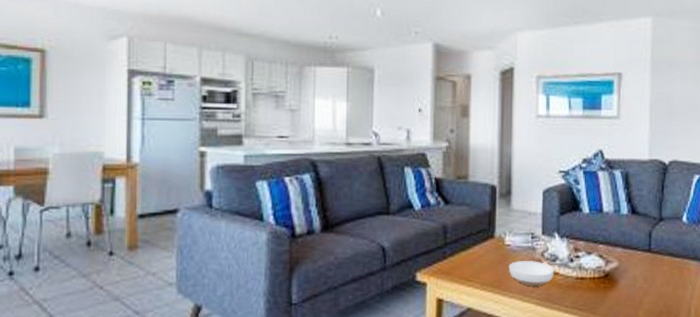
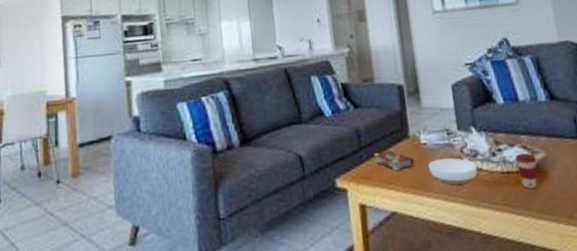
book: none [457,249,495,269] -> present [374,151,414,171]
coffee cup: none [590,262,610,294] -> present [514,153,538,189]

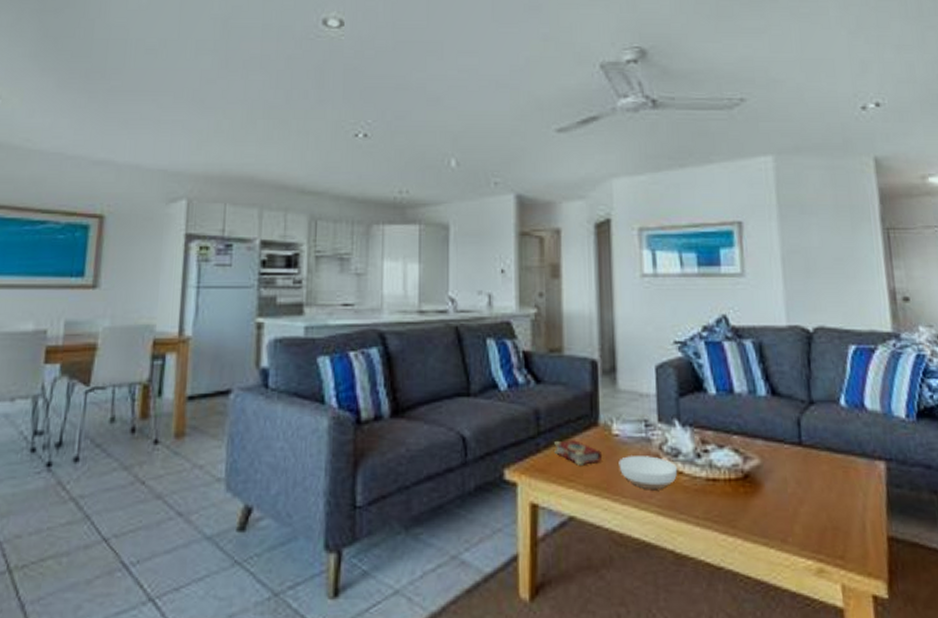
coffee cup: present [514,153,538,189] -> none [723,458,750,502]

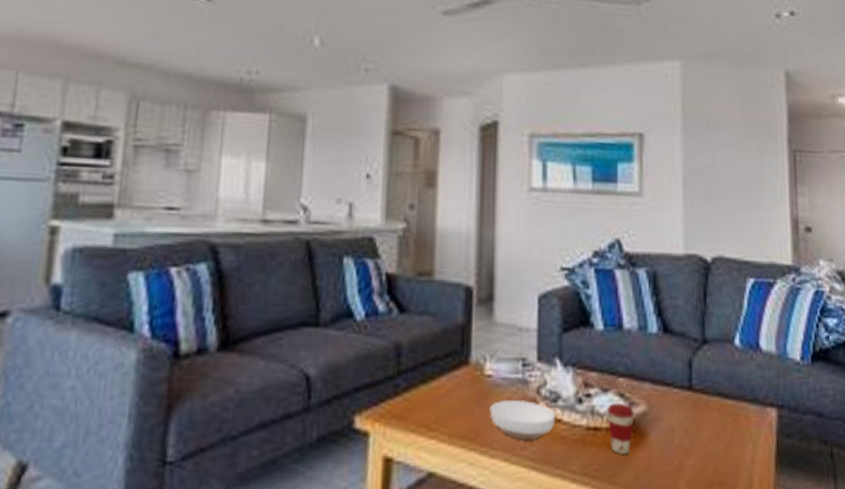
book: present [553,440,601,465] -> none [414,381,470,411]
coffee cup: none [723,458,750,502] -> present [606,404,635,454]

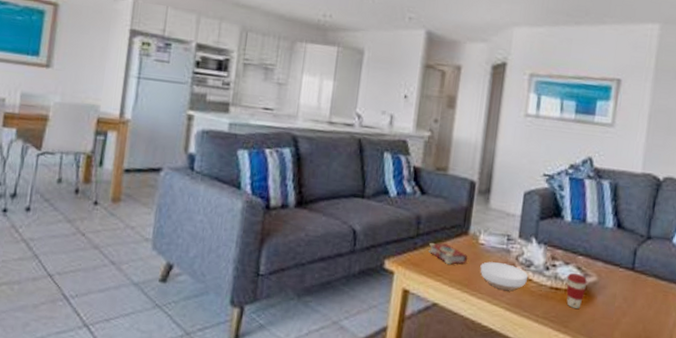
book: none [414,381,470,411] -> present [427,243,467,265]

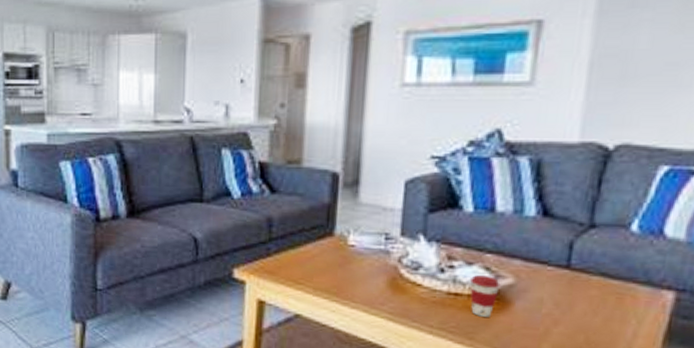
book: present [427,243,467,265] -> none [284,247,334,271]
bowl: present [480,261,529,291] -> none [351,265,417,298]

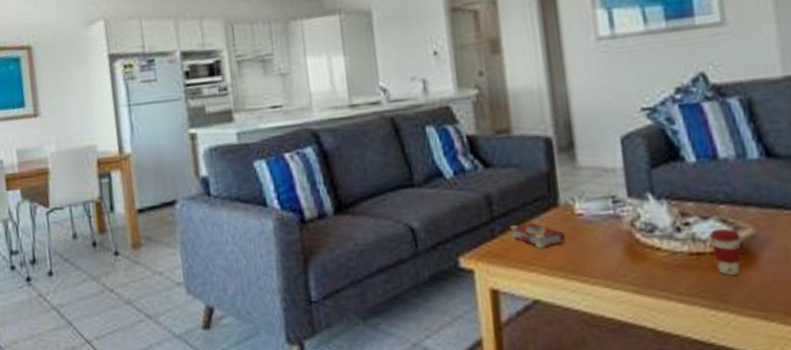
book: none [284,247,334,271] -> present [510,223,565,248]

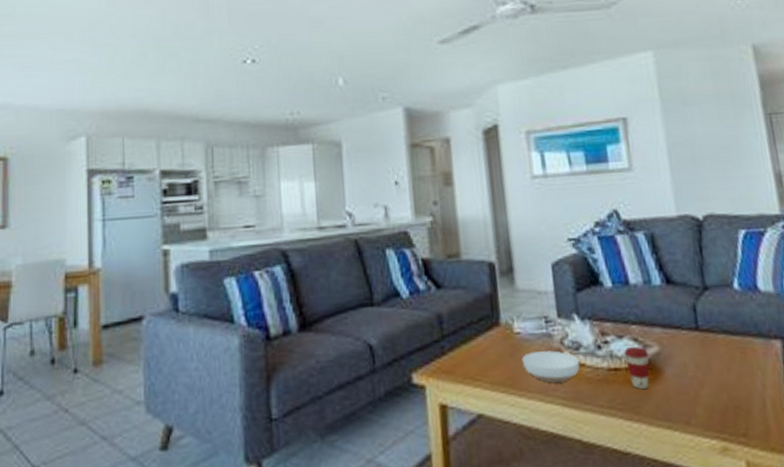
book: present [510,223,565,248] -> none [458,341,505,365]
bowl: none [584,233,655,268] -> present [522,351,580,383]

